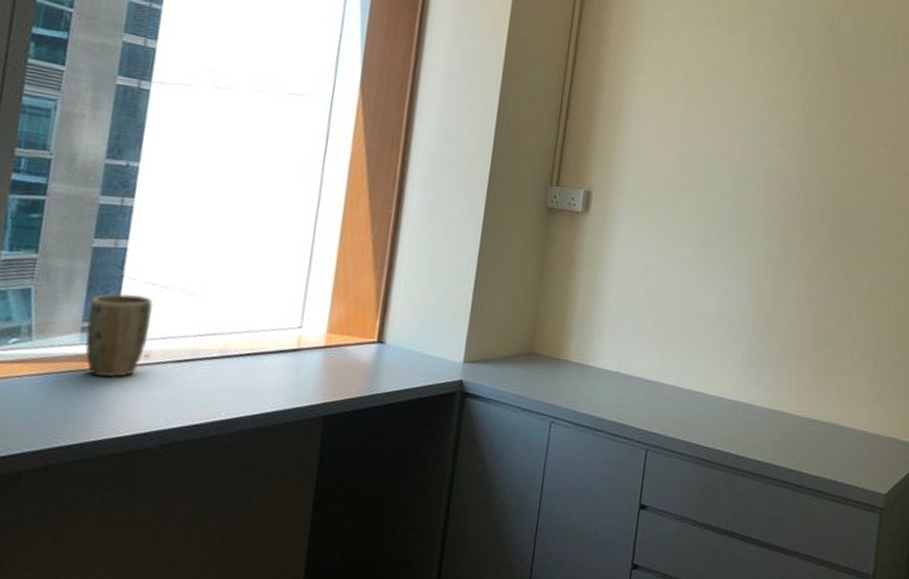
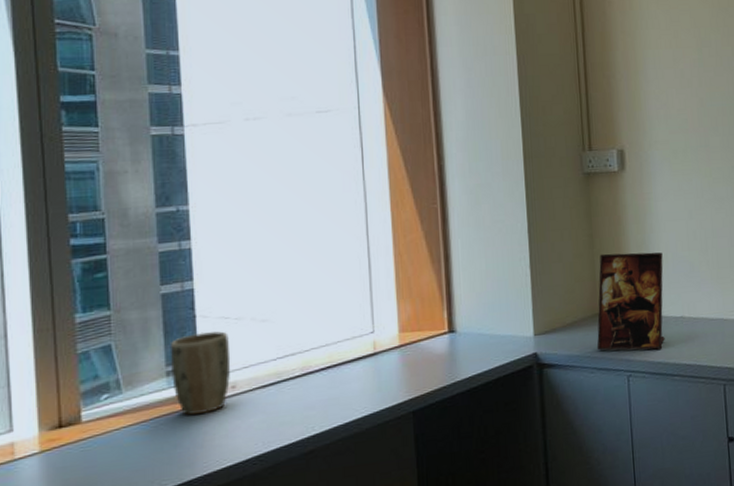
picture frame: none [524,292,610,401] -> present [597,252,665,351]

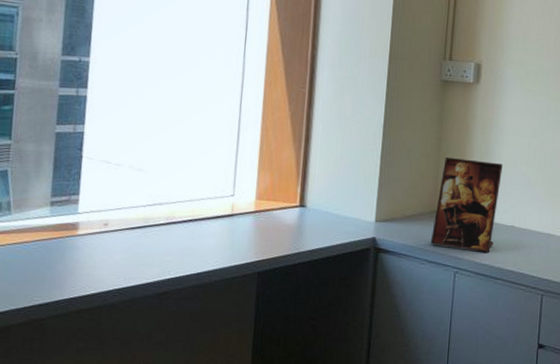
plant pot: present [170,331,231,415] -> none [54,171,108,244]

